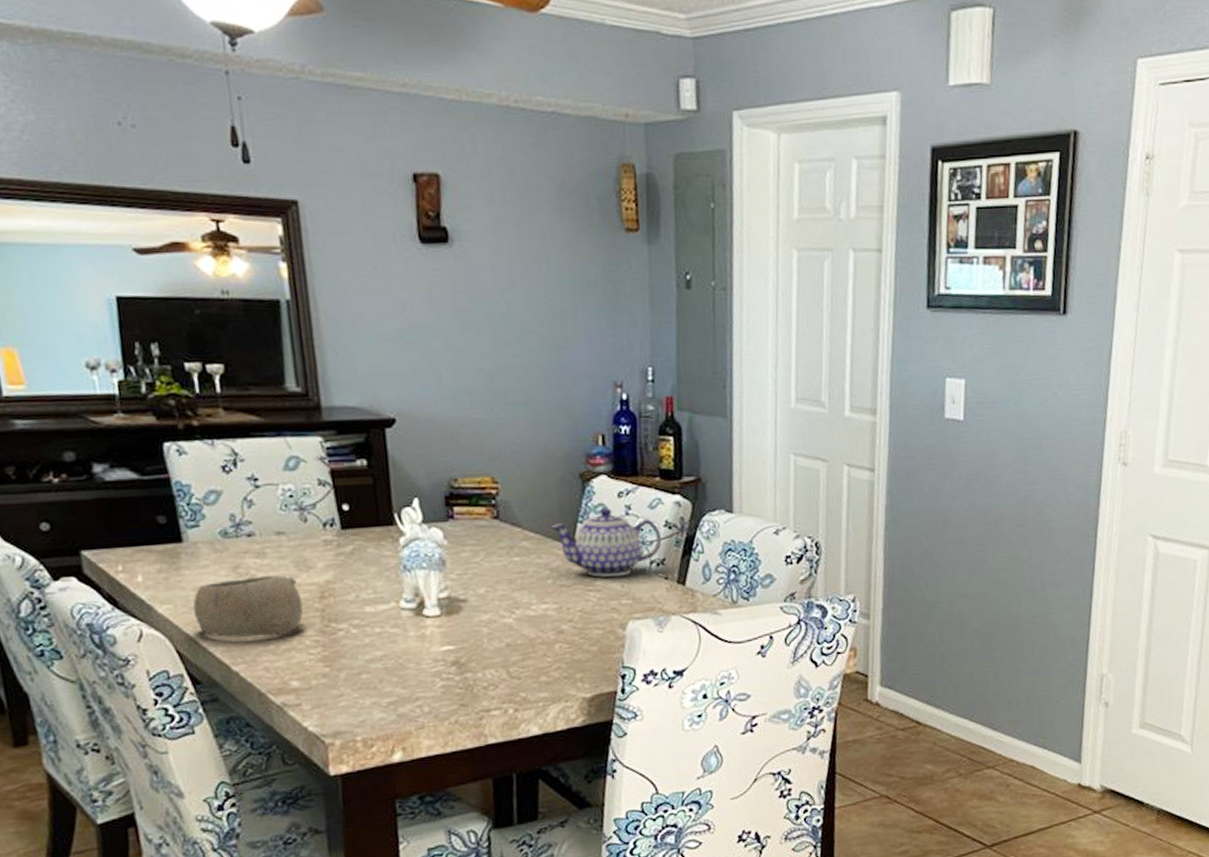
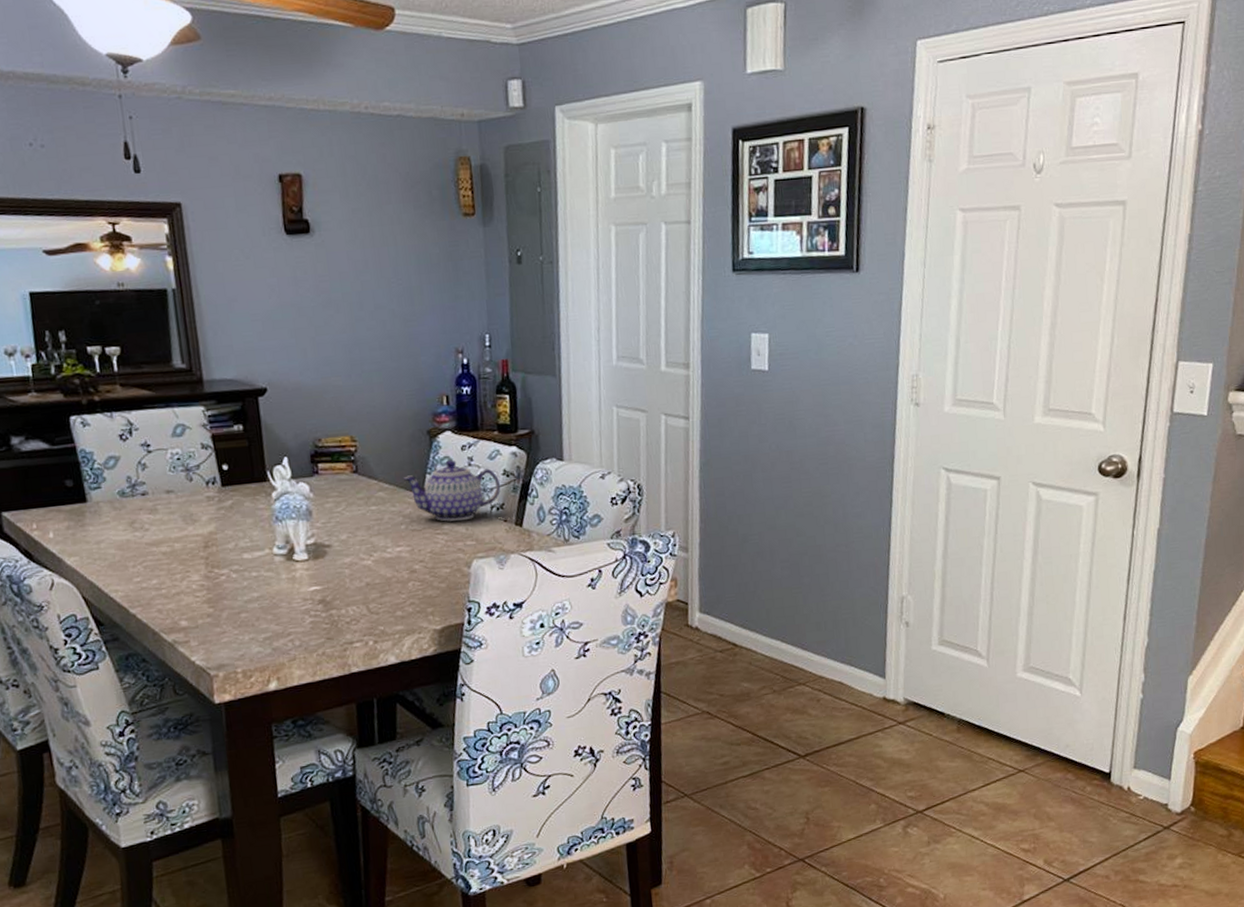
bowl: present [193,575,304,638] -> none [96,528,190,584]

